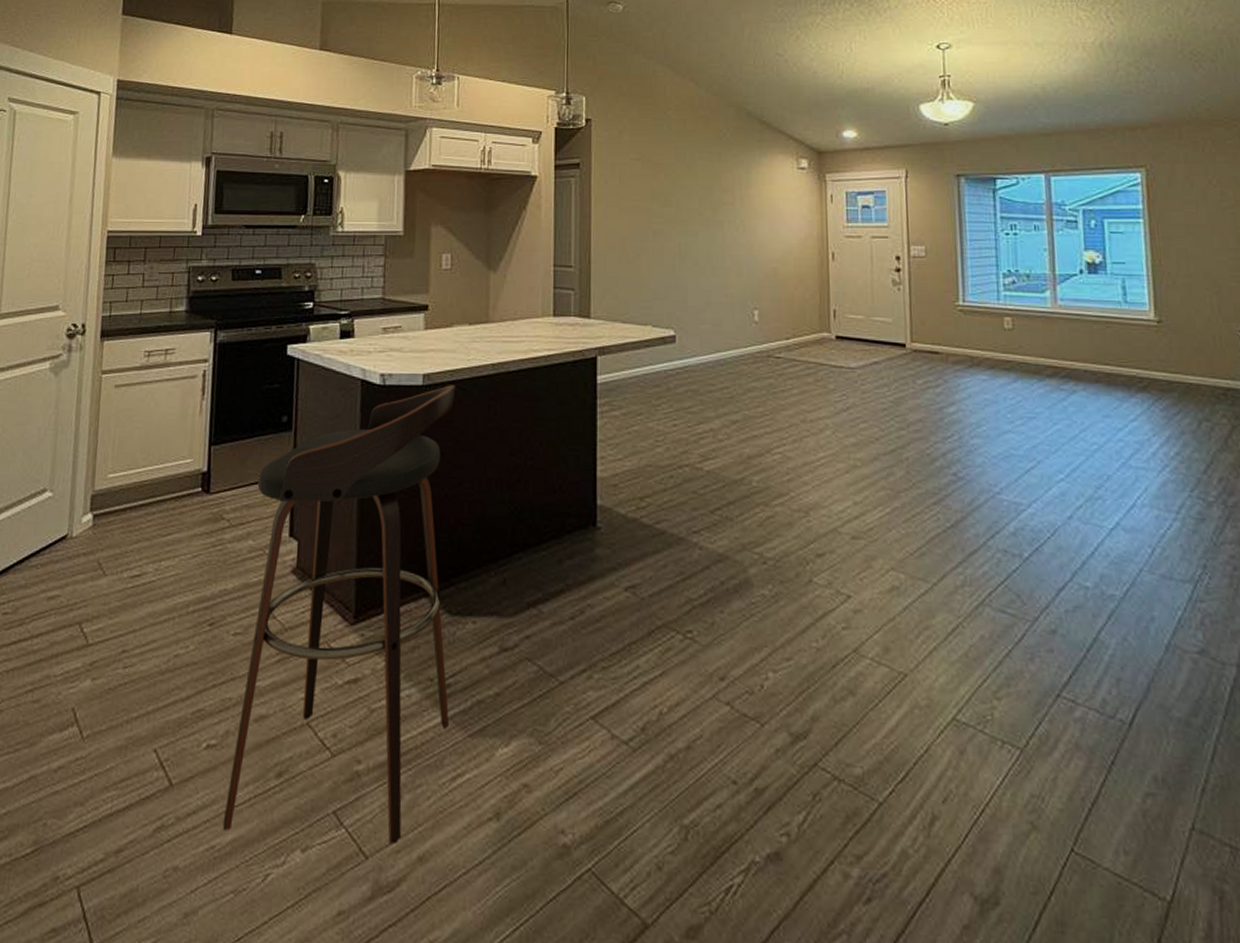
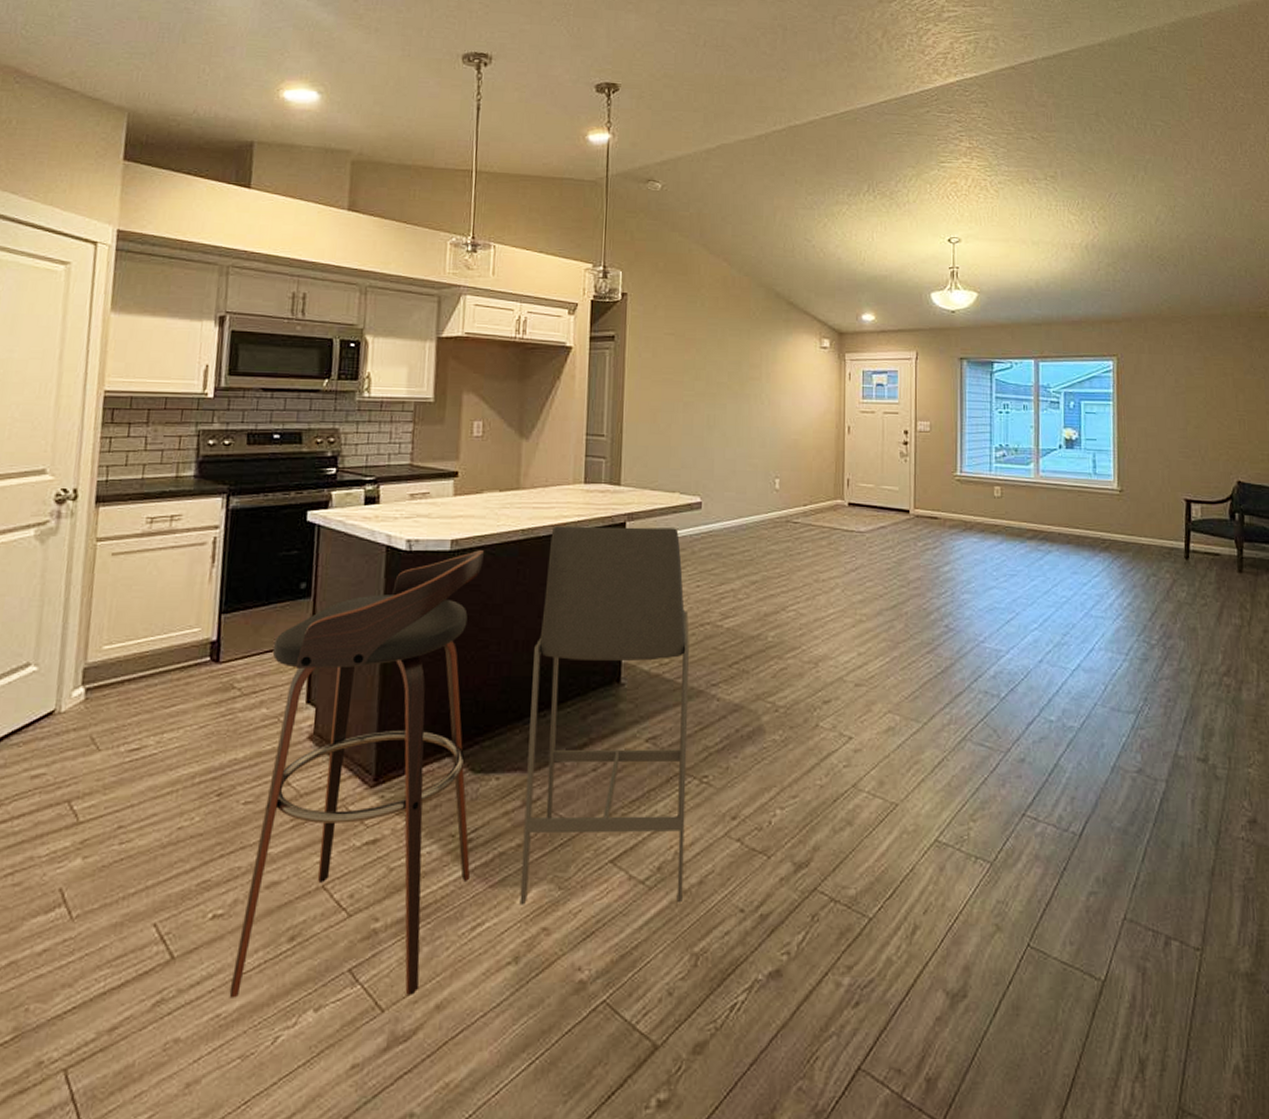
bar stool: none [499,360,669,768] -> present [519,526,689,905]

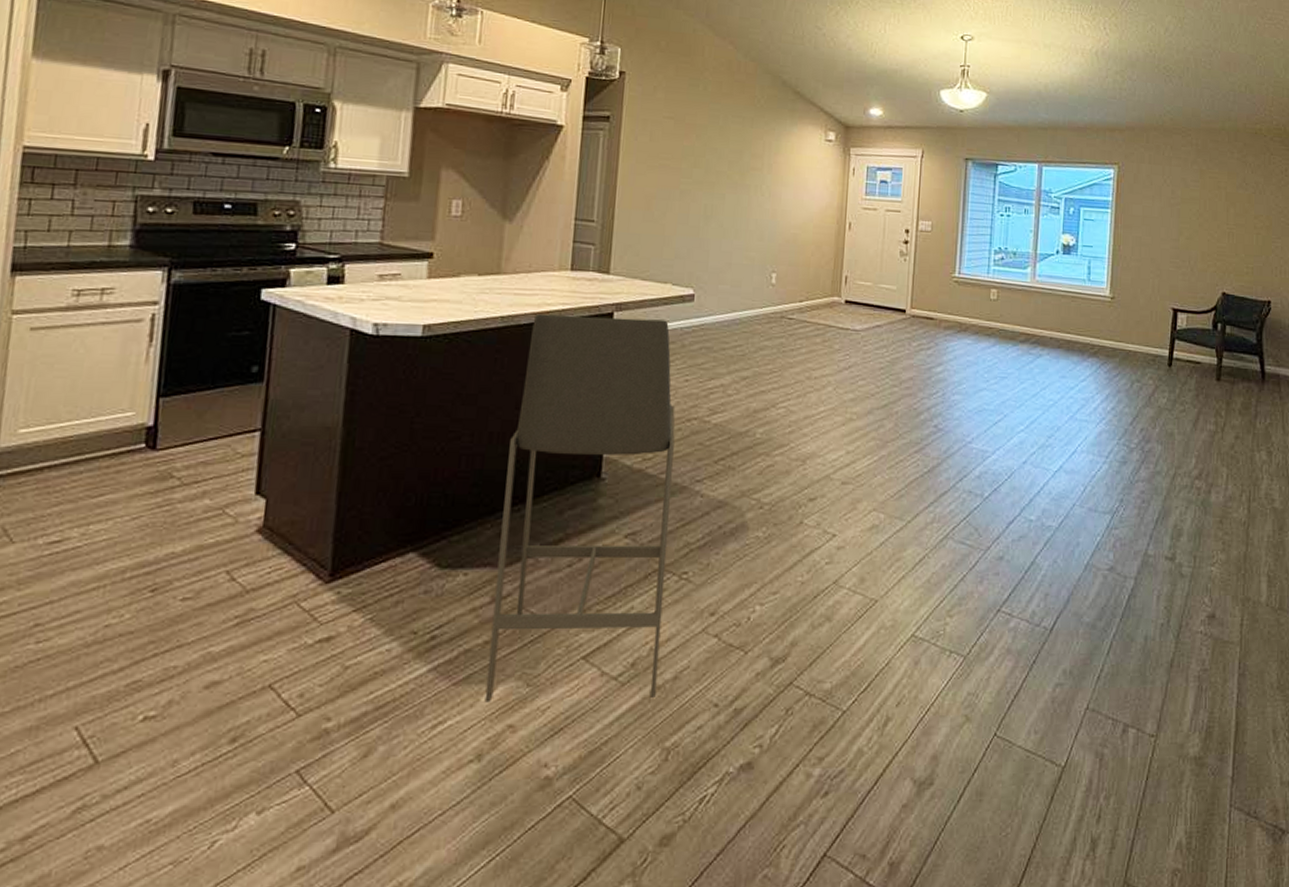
bar stool: present [229,550,485,998] -> none [161,337,460,803]

